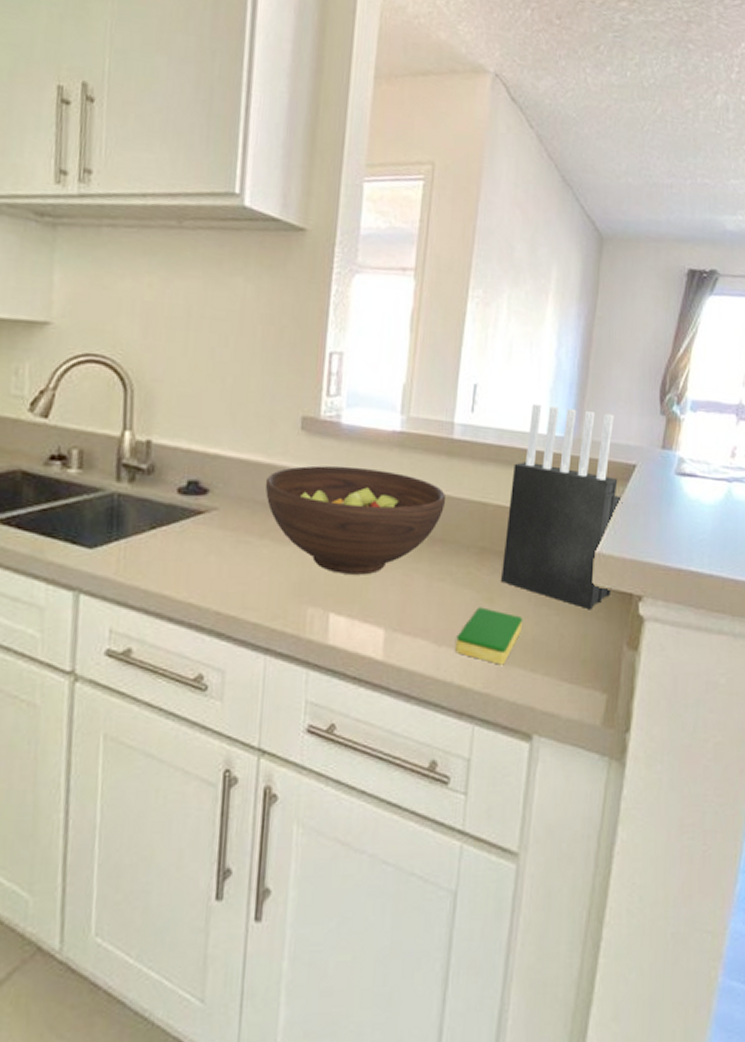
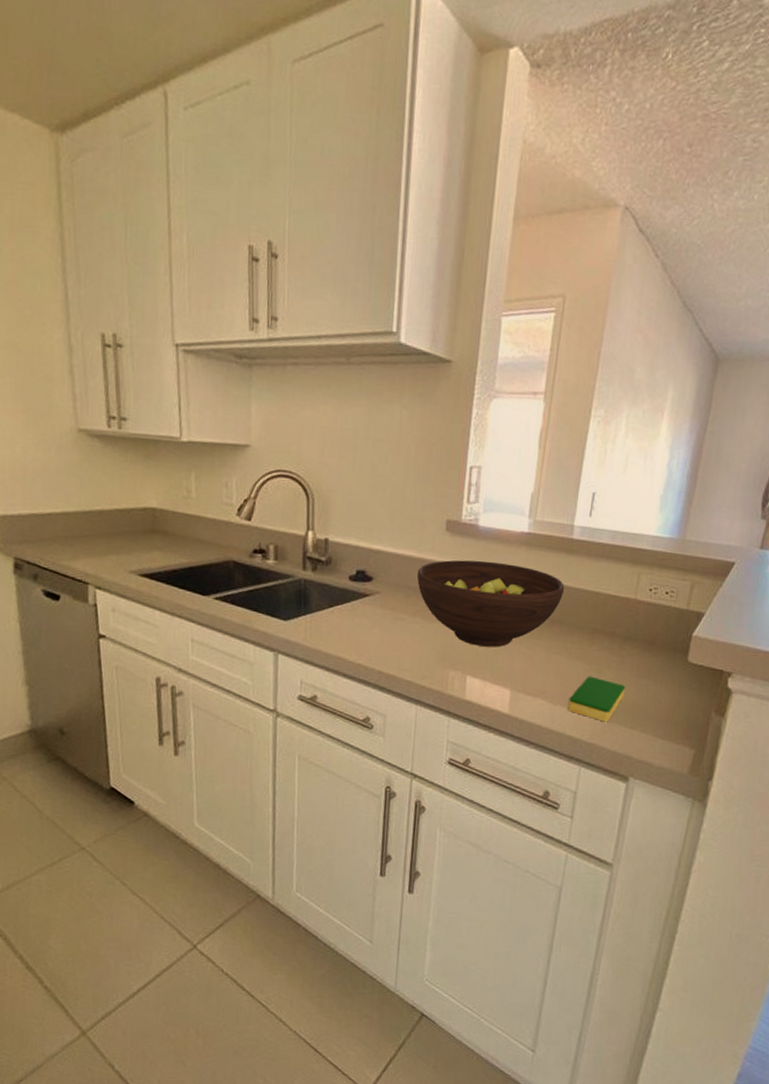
knife block: present [501,403,623,610] -> none [609,509,720,682]

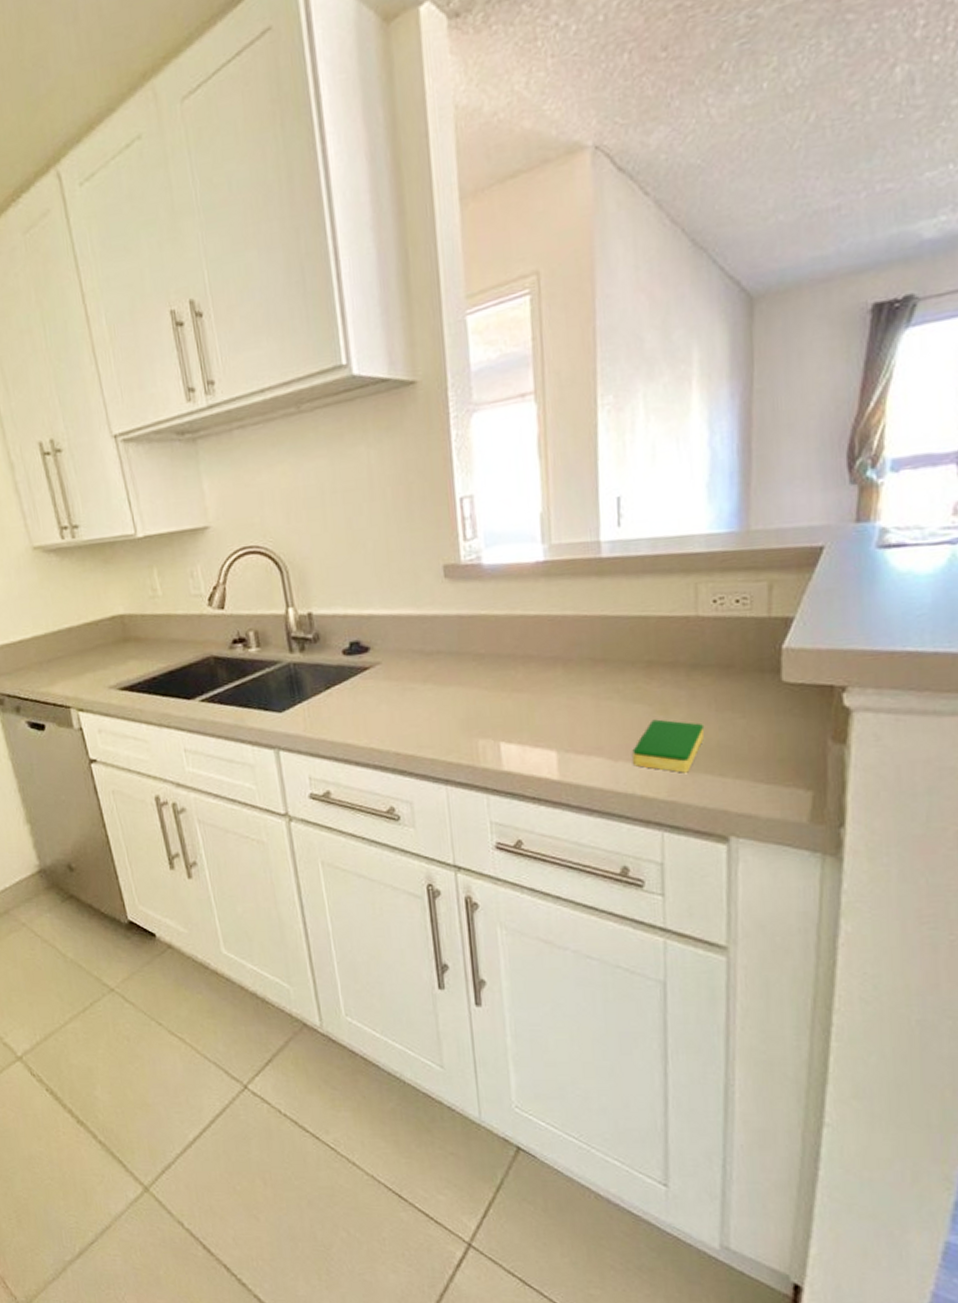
fruit bowl: present [416,560,565,648] -> none [419,602,603,706]

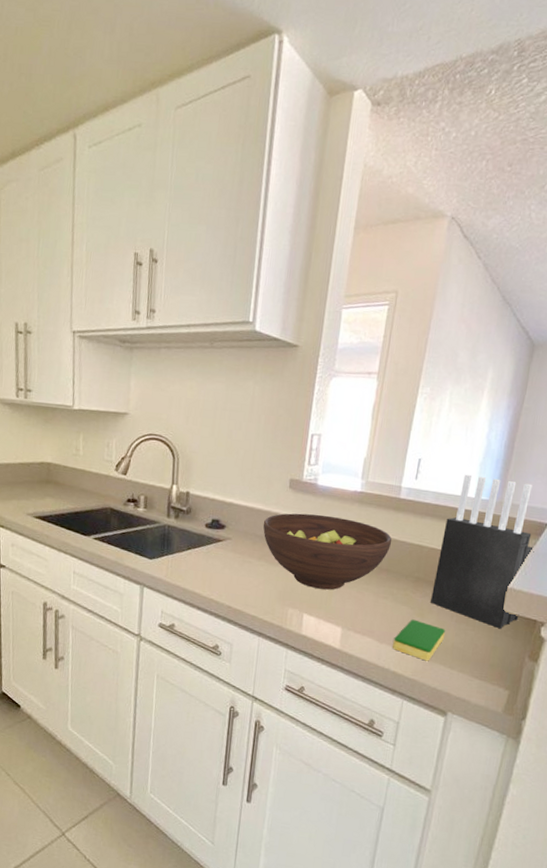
fruit bowl: none [419,602,603,706] -> present [263,513,392,590]
knife block: none [673,495,811,709] -> present [431,474,534,629]

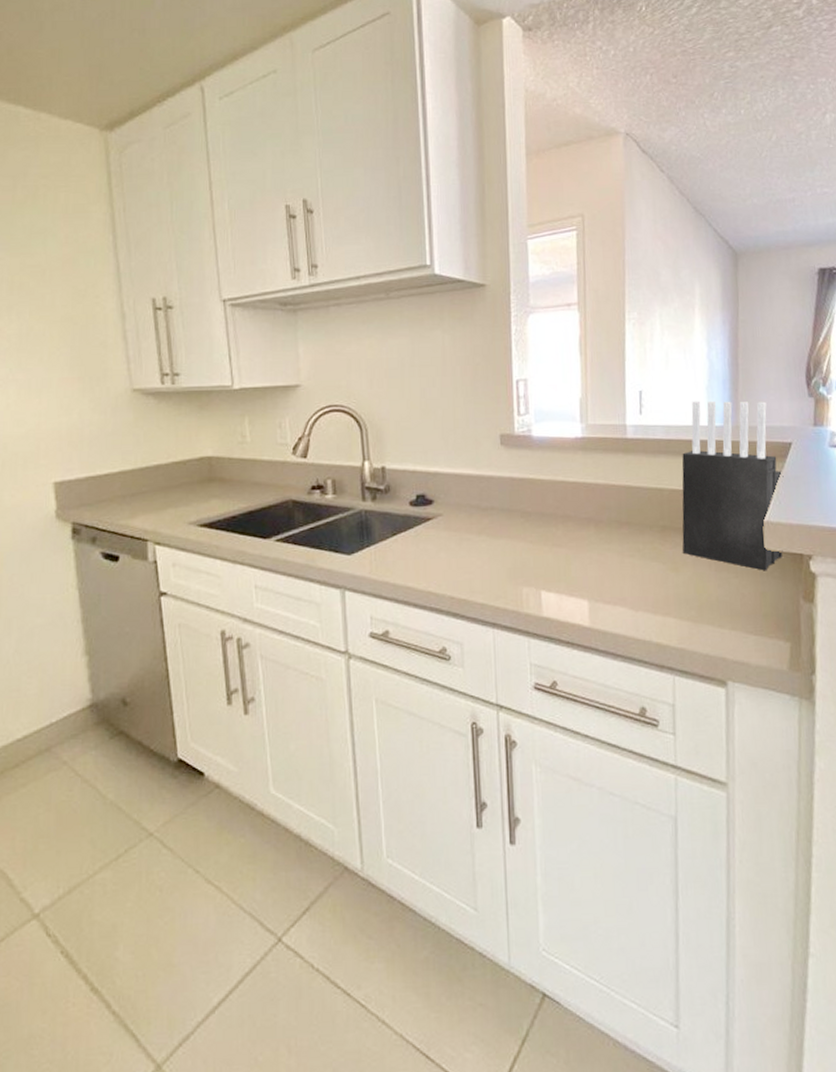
fruit bowl: present [263,513,392,590] -> none [477,470,627,558]
dish sponge: present [393,619,446,661] -> none [650,576,707,624]

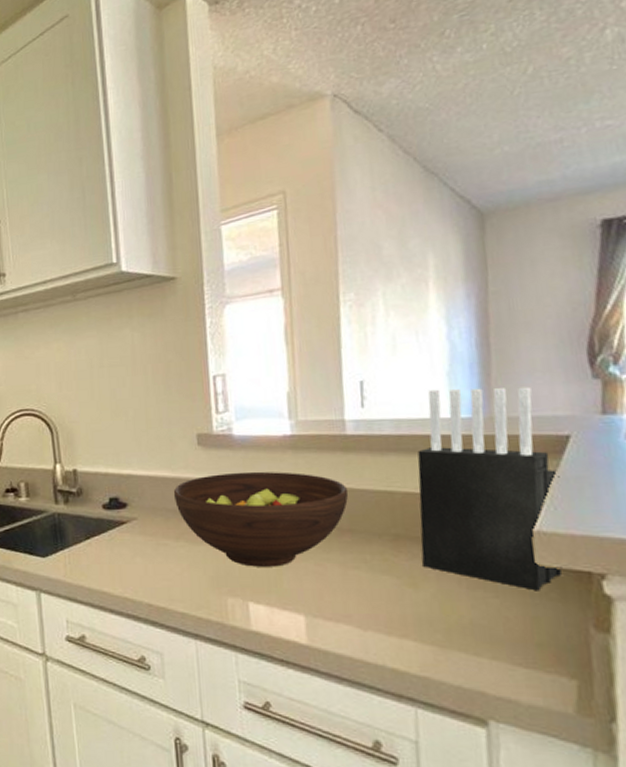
fruit bowl: none [477,470,627,558] -> present [173,471,349,567]

